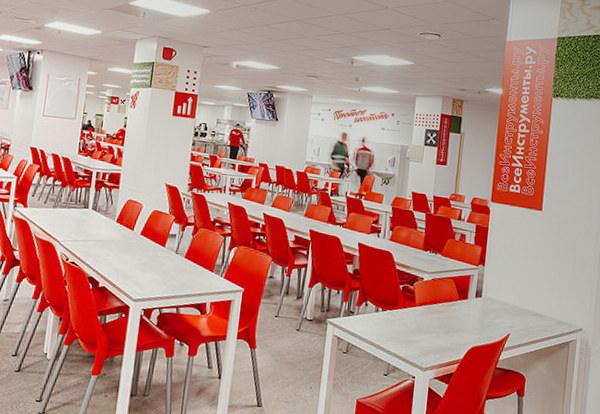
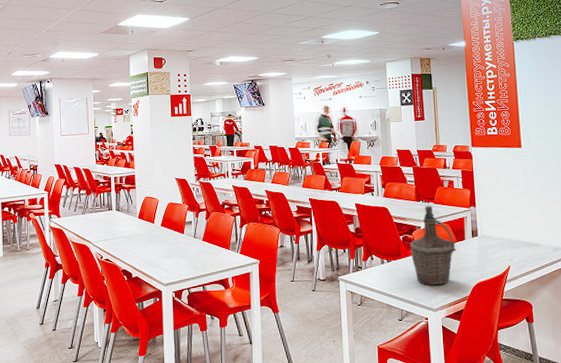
bottle: none [408,256,457,343] -> present [410,205,456,285]

